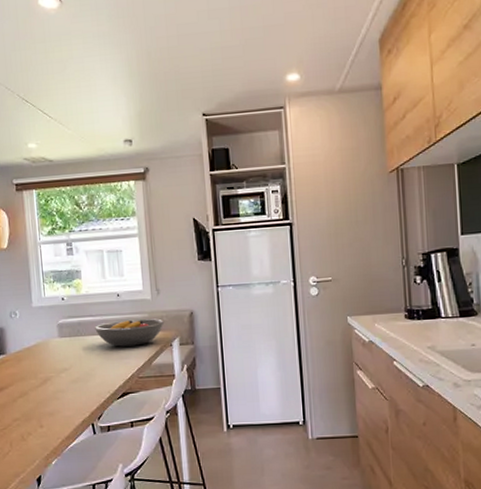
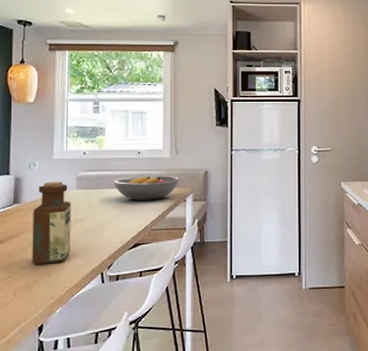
bottle: none [19,330,60,417] -> present [32,181,71,266]

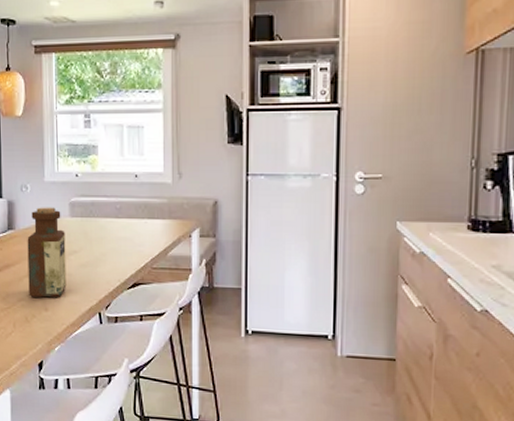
fruit bowl: present [113,175,181,200] -> none [109,203,185,233]

